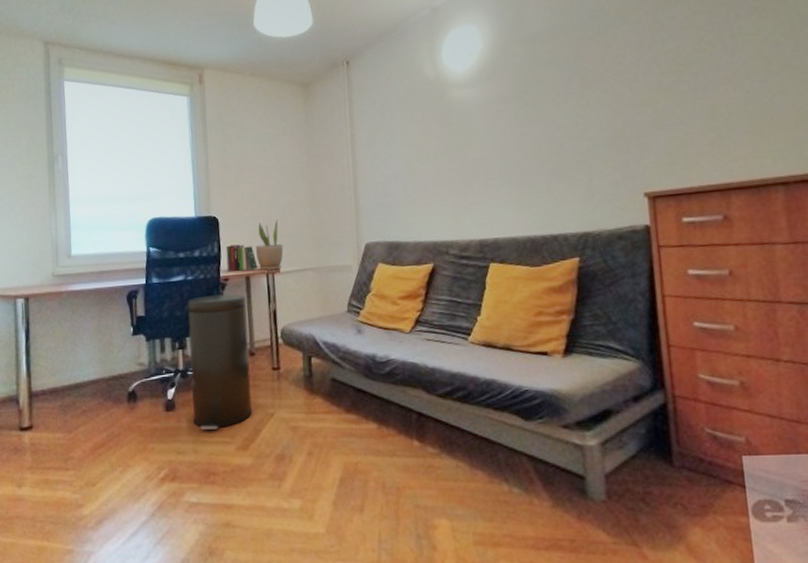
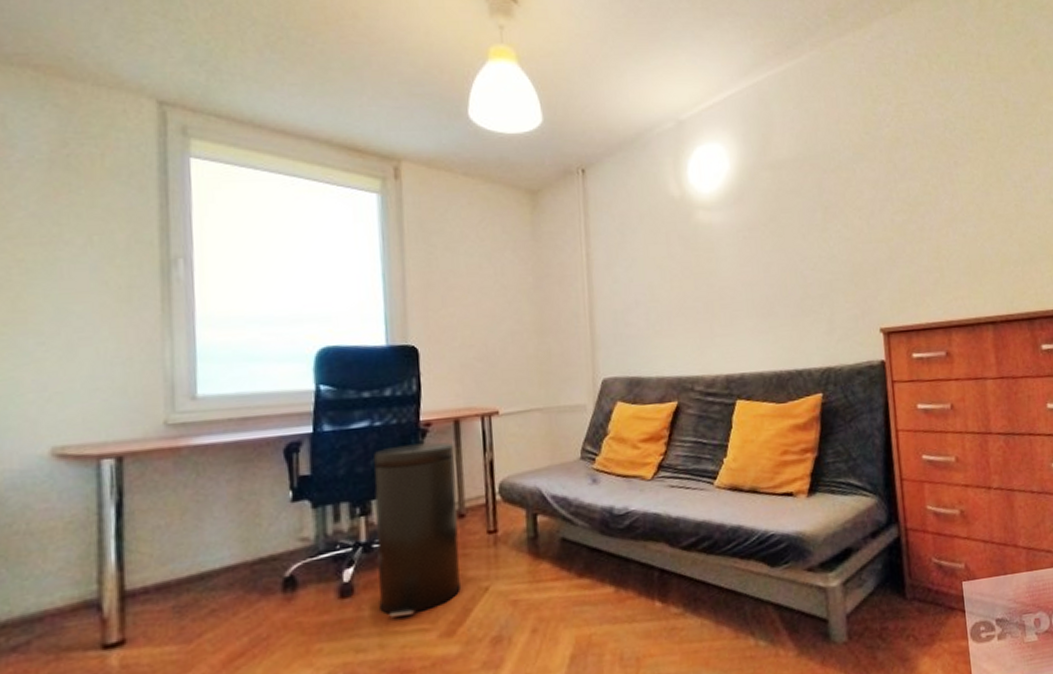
books: present [226,244,258,272] -> none [427,380,470,415]
potted plant: present [255,219,284,271] -> none [467,350,504,413]

